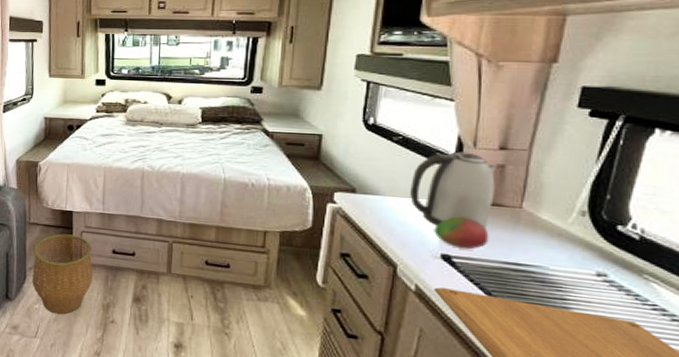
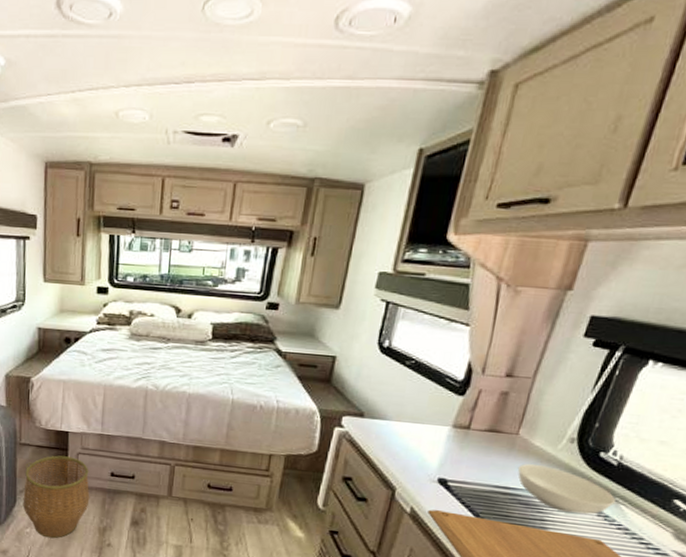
kettle: present [410,151,496,229] -> none [415,377,500,454]
fruit: present [434,216,489,250] -> none [434,441,485,474]
bowl: none [526,238,644,293] -> present [517,464,615,515]

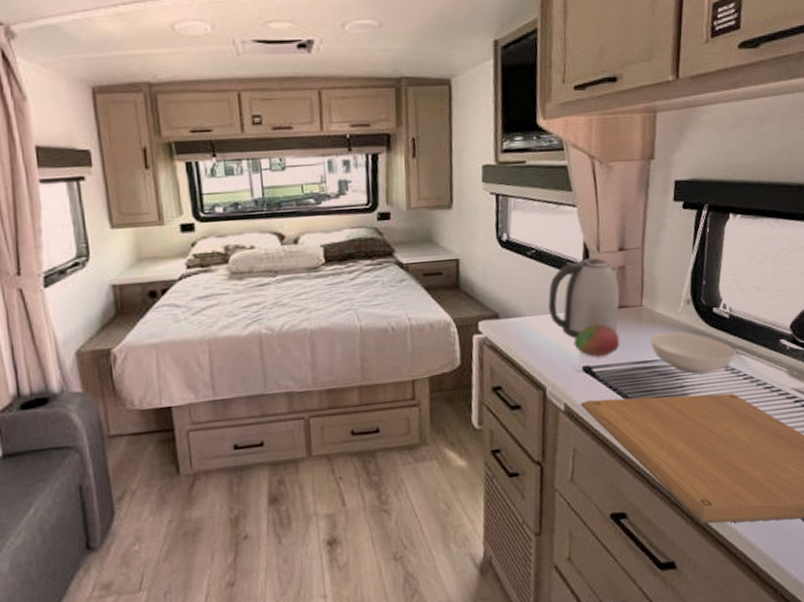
basket: present [22,455,90,539] -> none [121,437,212,551]
kettle: none [415,377,500,454] -> present [548,257,620,338]
fruit: none [434,441,485,474] -> present [573,324,620,357]

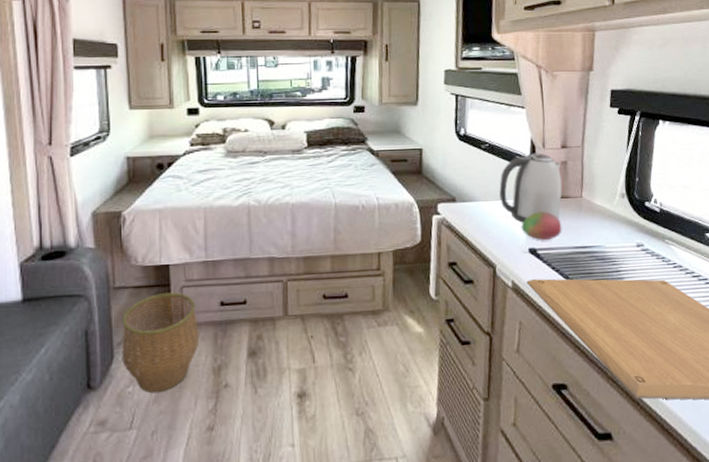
basket: none [121,437,212,551] -> present [121,292,200,394]
bowl: present [649,331,736,374] -> none [588,221,666,260]

